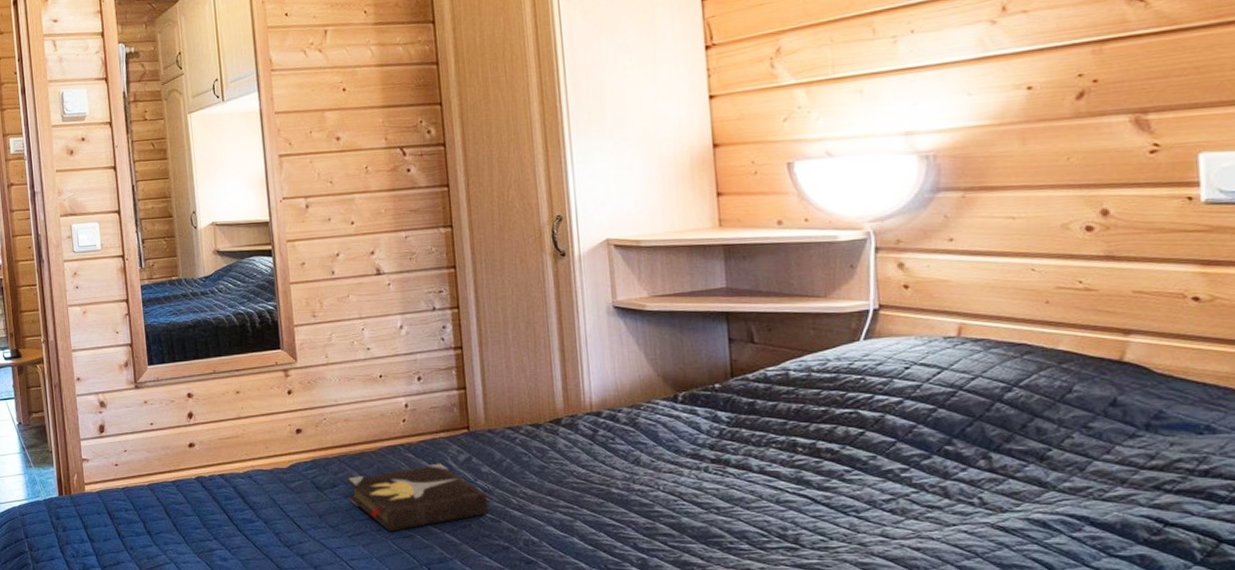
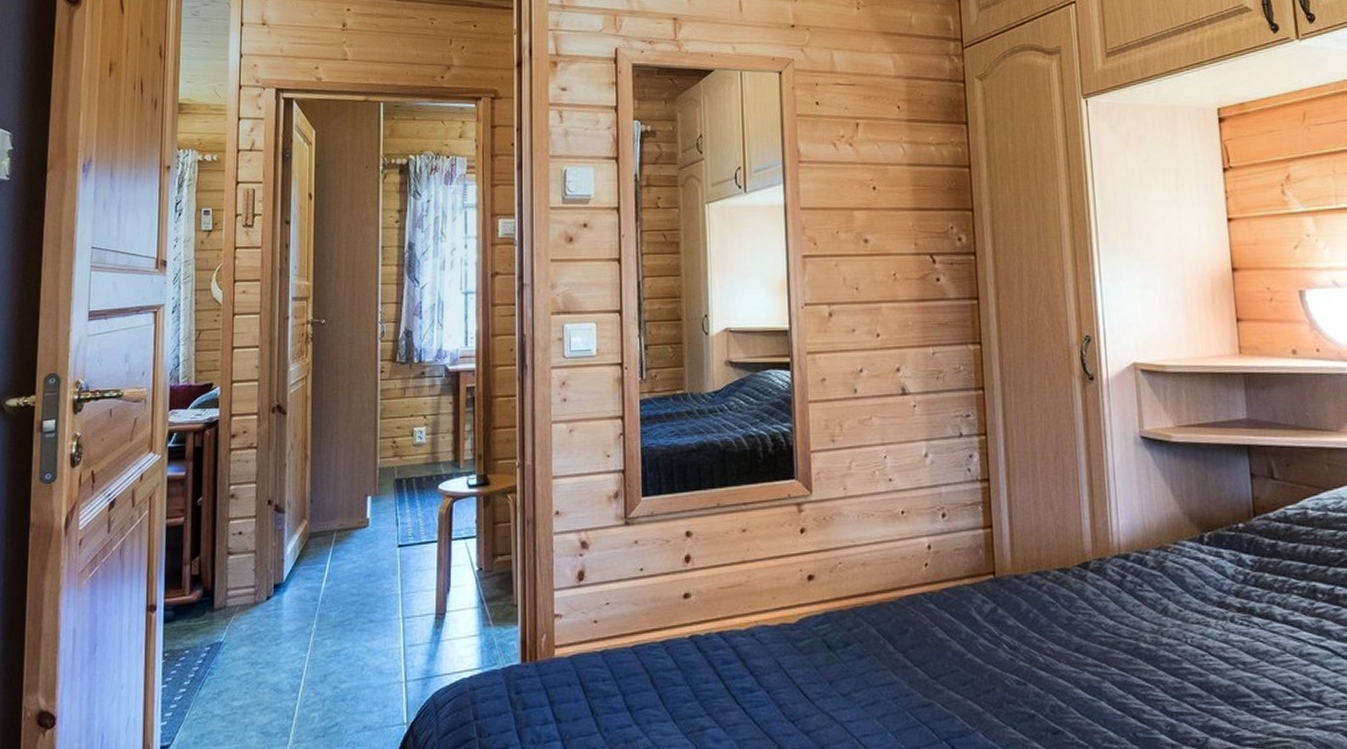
hardback book: present [348,463,489,532] -> none [863,615,1015,700]

